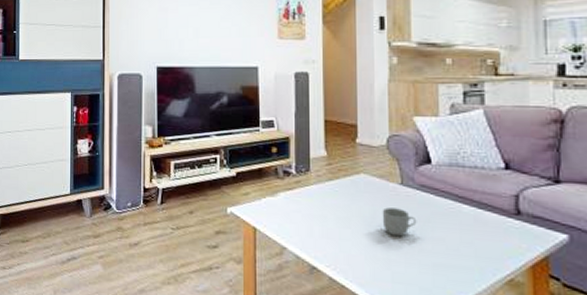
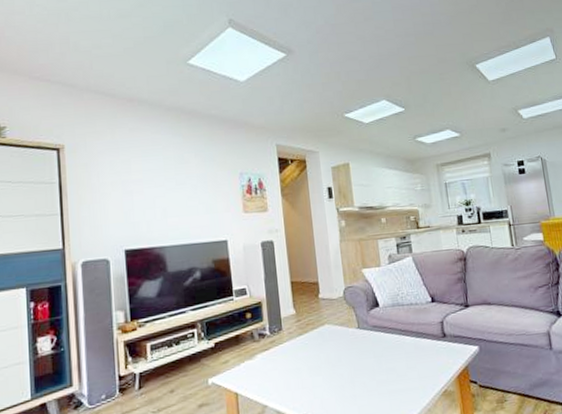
mug: present [382,207,417,237] -> none [345,349,374,375]

